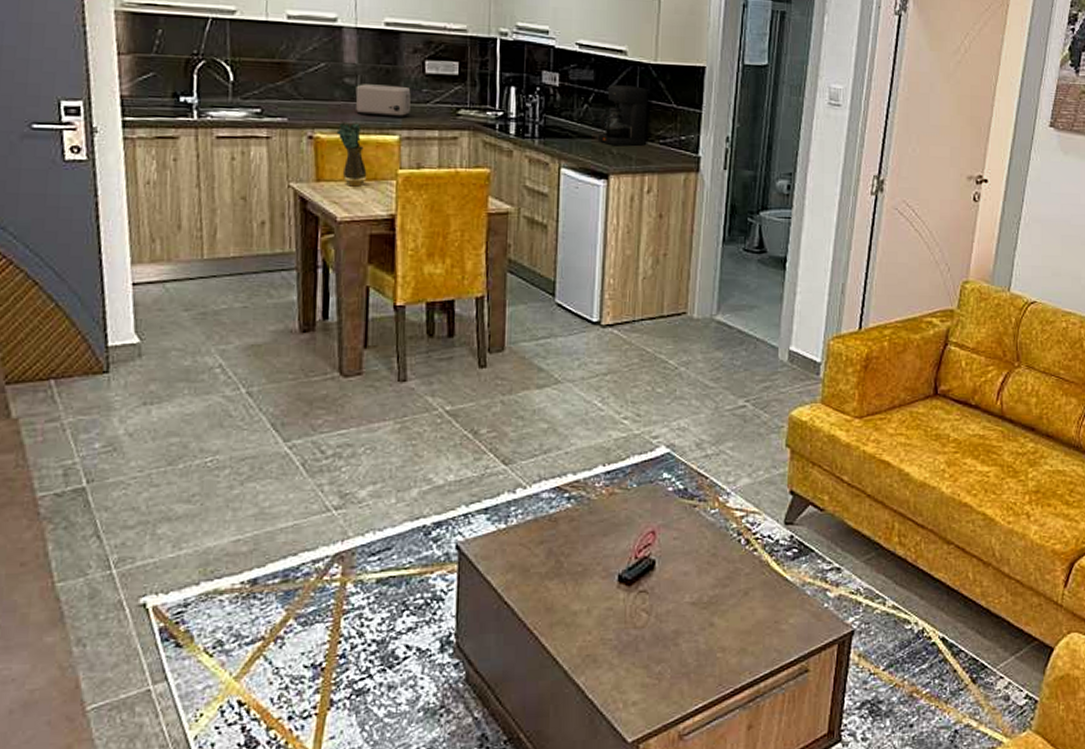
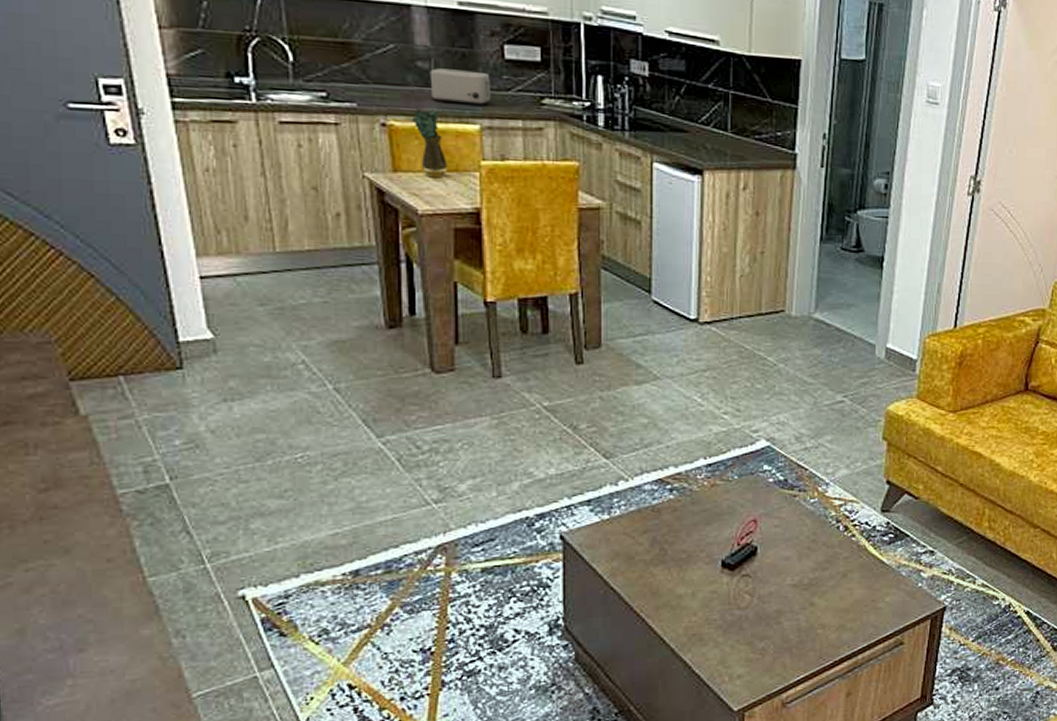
coffee maker: present [597,85,649,147] -> none [690,76,743,142]

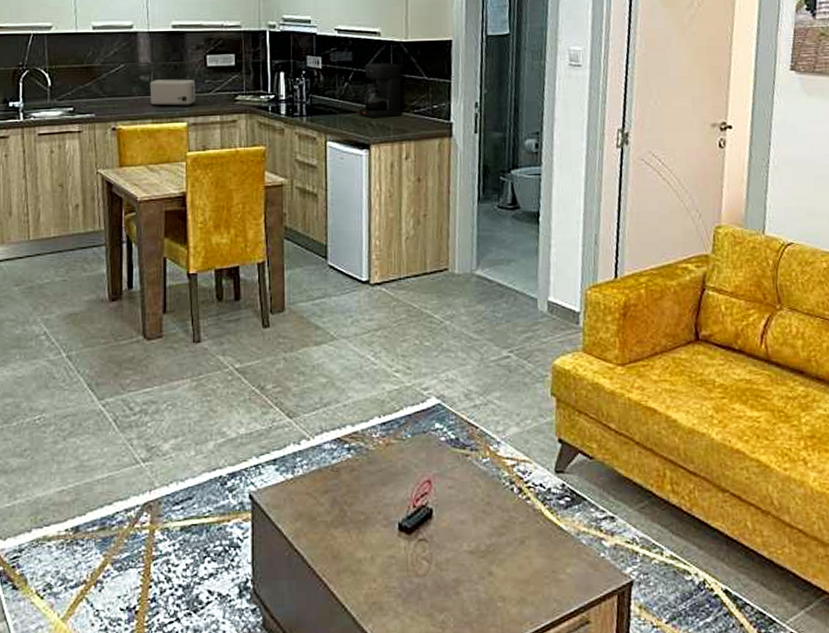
vase: present [411,106,448,179] -> none [135,111,161,170]
coffee maker: none [690,76,743,142] -> present [358,63,402,119]

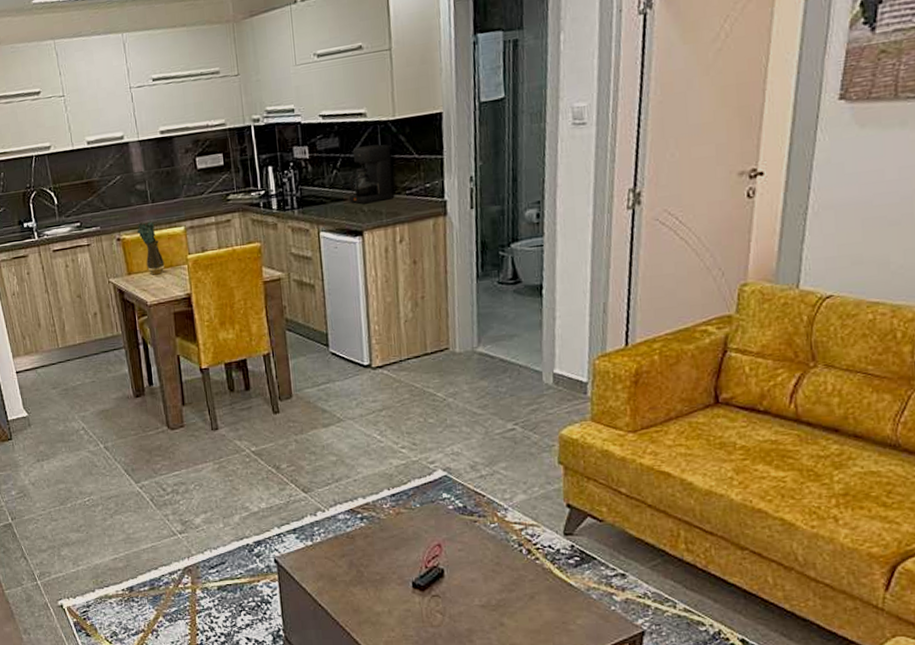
vase: none [135,111,161,170] -> present [137,220,165,275]
toaster: present [149,79,195,108] -> none [146,184,190,215]

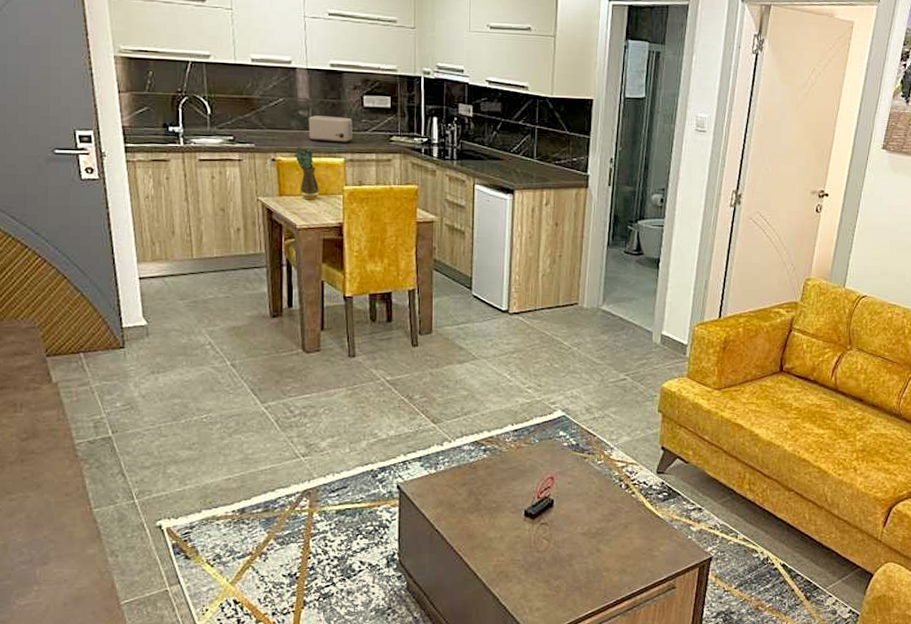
toaster: none [146,184,190,215] -> present [308,115,353,144]
coffee maker: present [348,144,393,204] -> none [504,115,546,167]

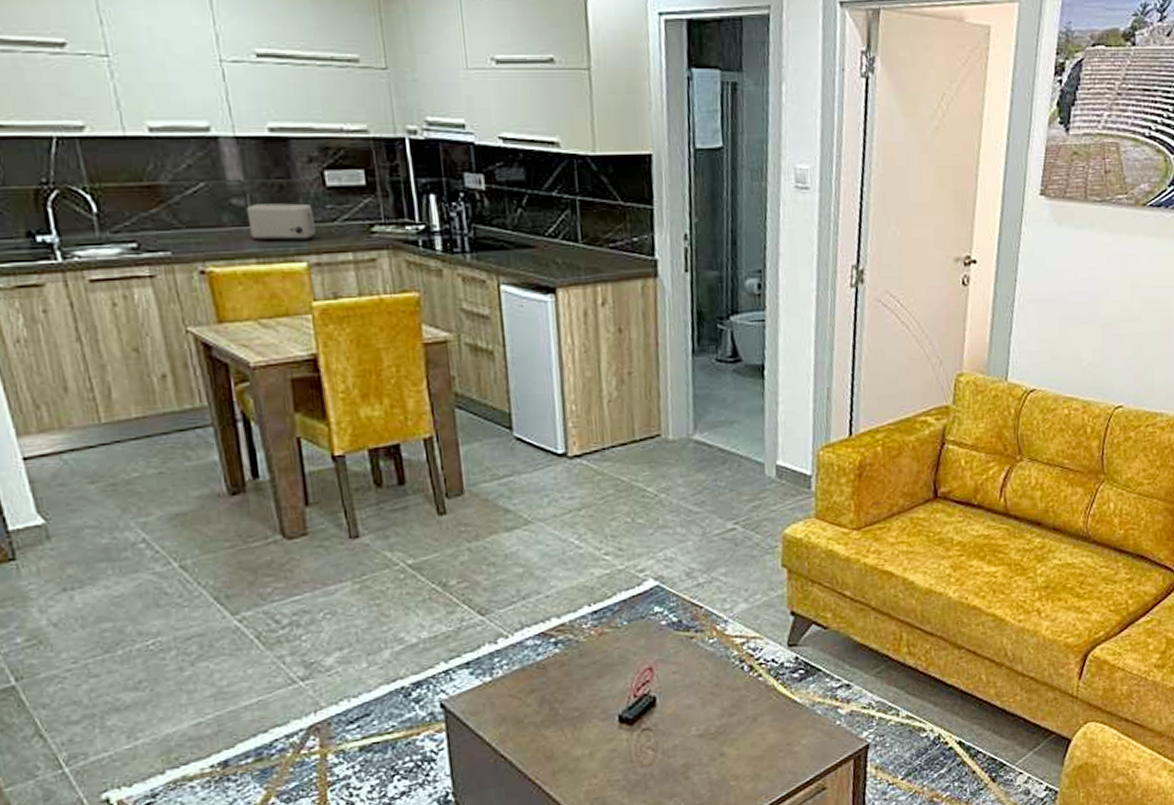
vase: present [294,145,319,200] -> none [232,248,277,326]

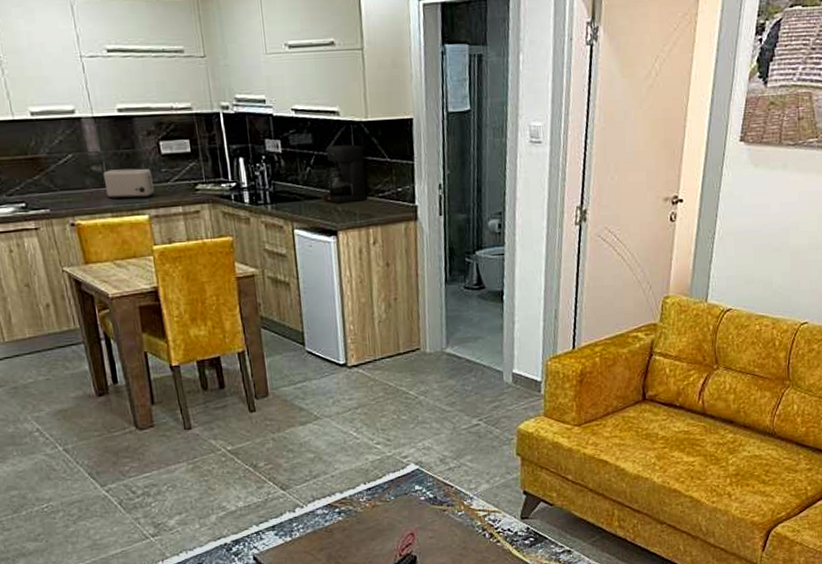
coffee maker: none [537,183,594,255] -> present [322,144,367,204]

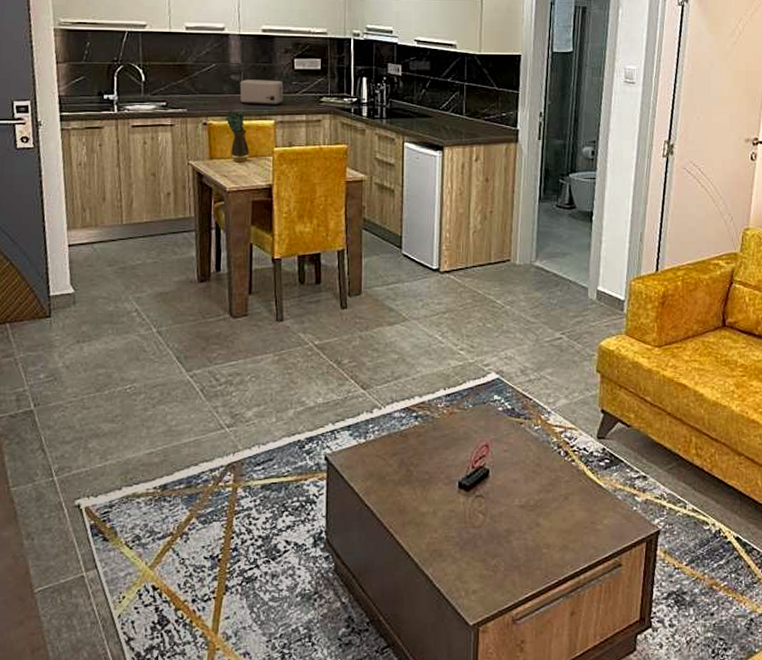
vase: none [94,205,128,266] -> present [225,108,250,163]
coffee maker: present [322,144,367,204] -> none [434,73,475,123]

